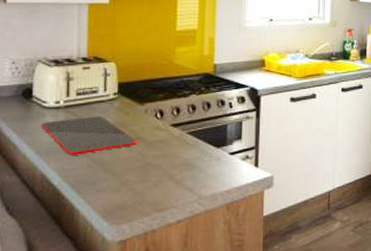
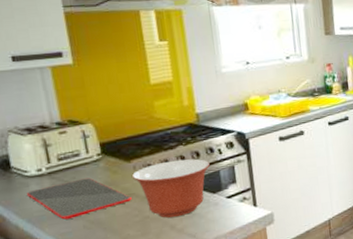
mixing bowl: none [143,108,218,168] -> present [132,159,210,218]

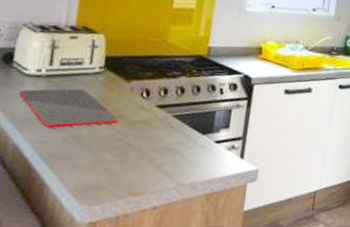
mixing bowl: present [132,159,210,218] -> none [127,89,208,152]

